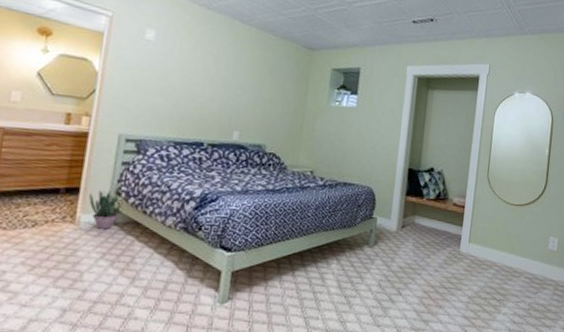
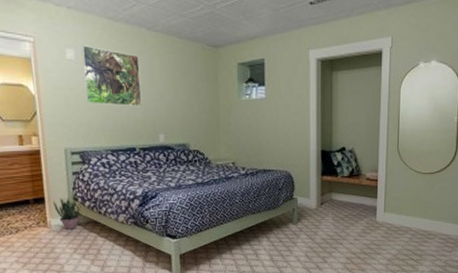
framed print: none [157,27,227,100] -> present [81,45,142,107]

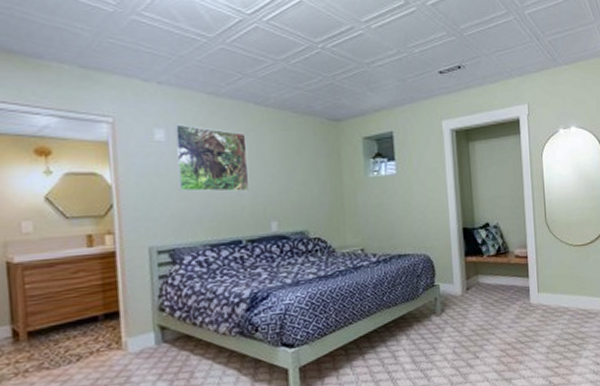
potted plant: present [53,198,82,229] -> none [131,308,170,350]

